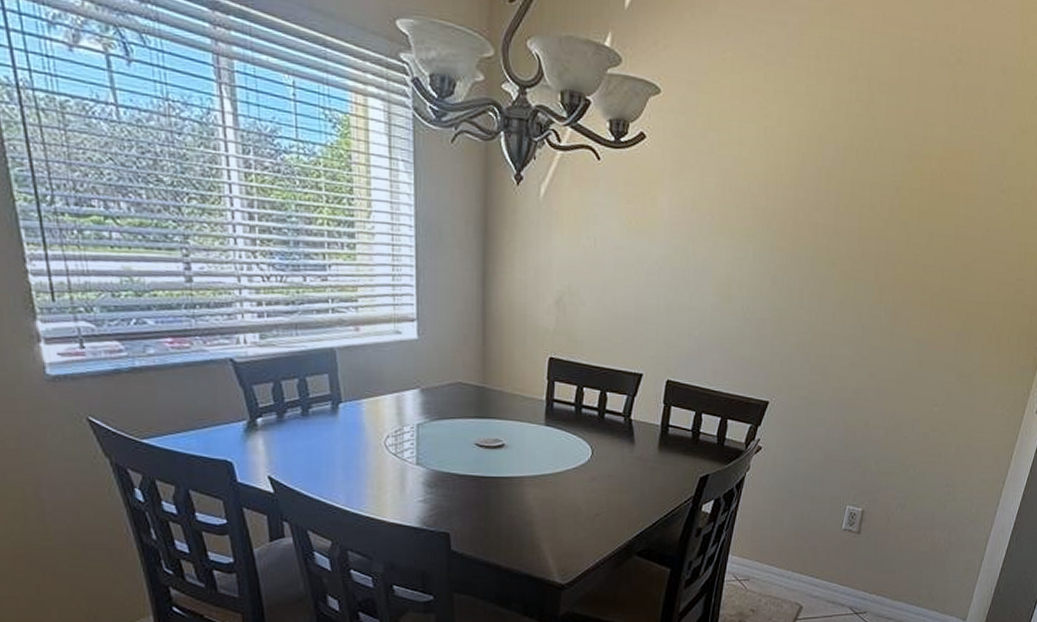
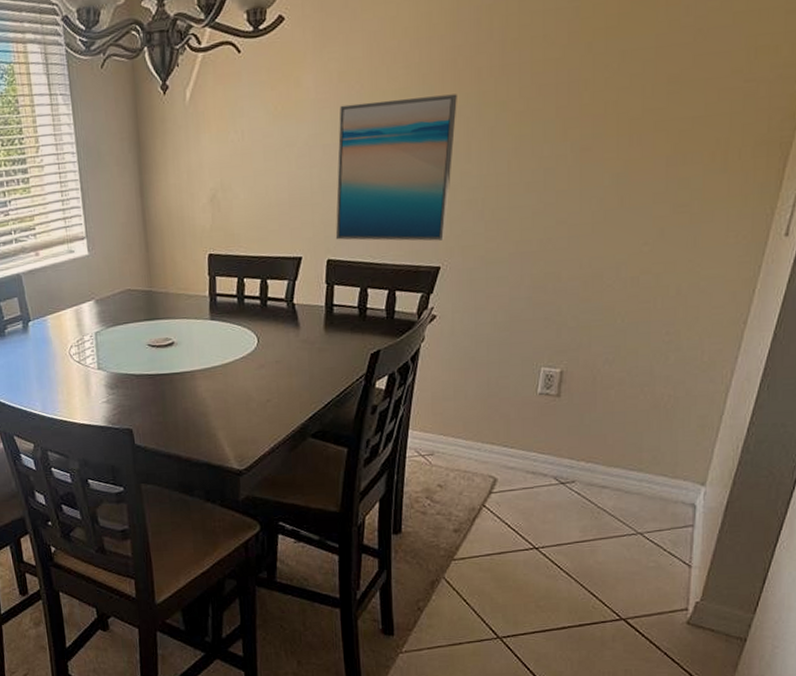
wall art: none [676,232,796,377] -> present [335,94,457,241]

